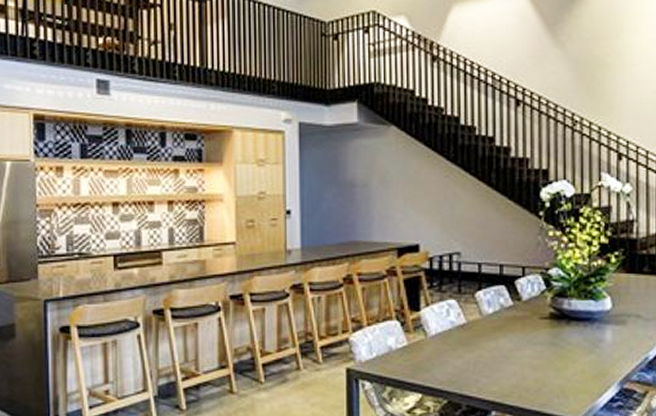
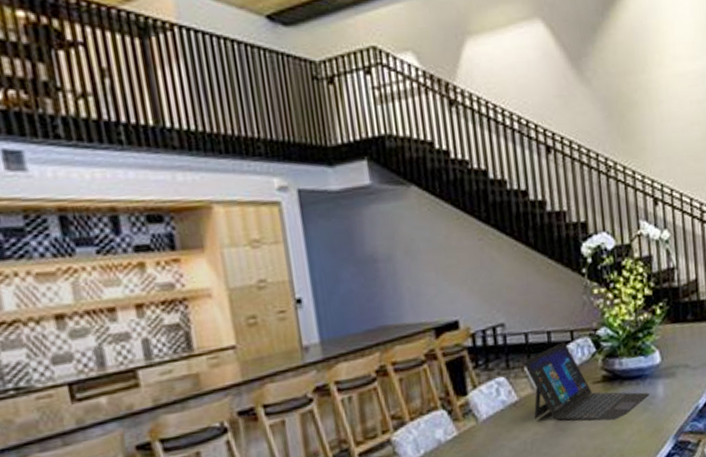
laptop: none [474,276,596,357] -> present [523,342,649,422]

